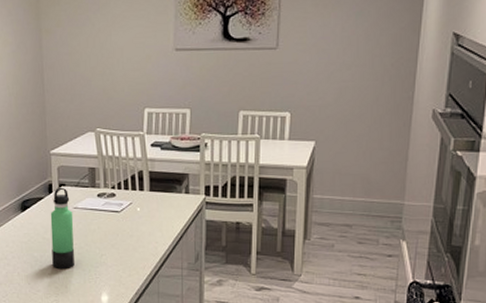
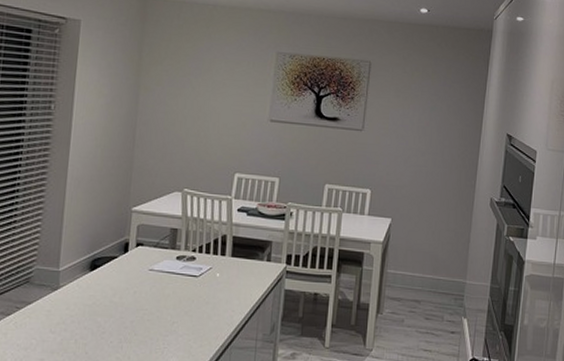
thermos bottle: present [50,187,75,268] -> none [117,246,148,336]

